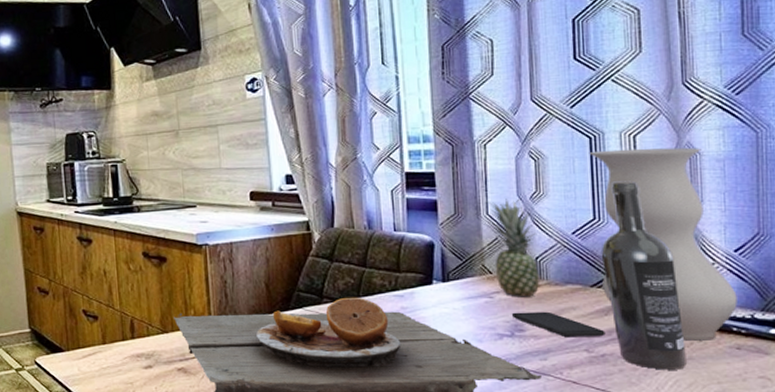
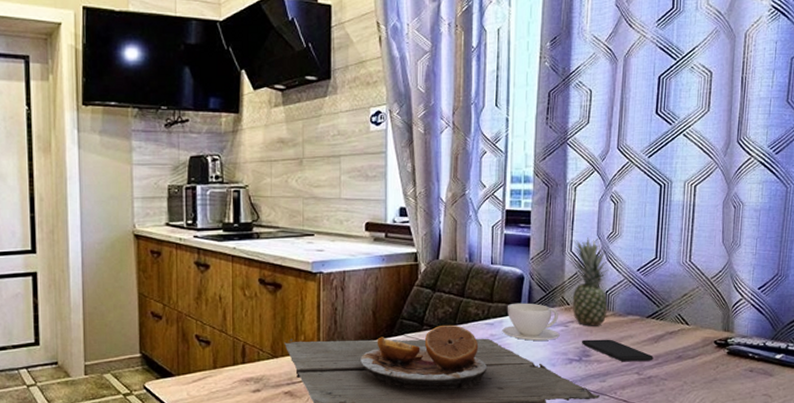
teacup: none [414,272,484,314] -> present [502,303,560,341]
vase: present [589,147,738,341] -> none [656,197,756,365]
wine bottle: present [601,182,688,370] -> none [657,226,713,390]

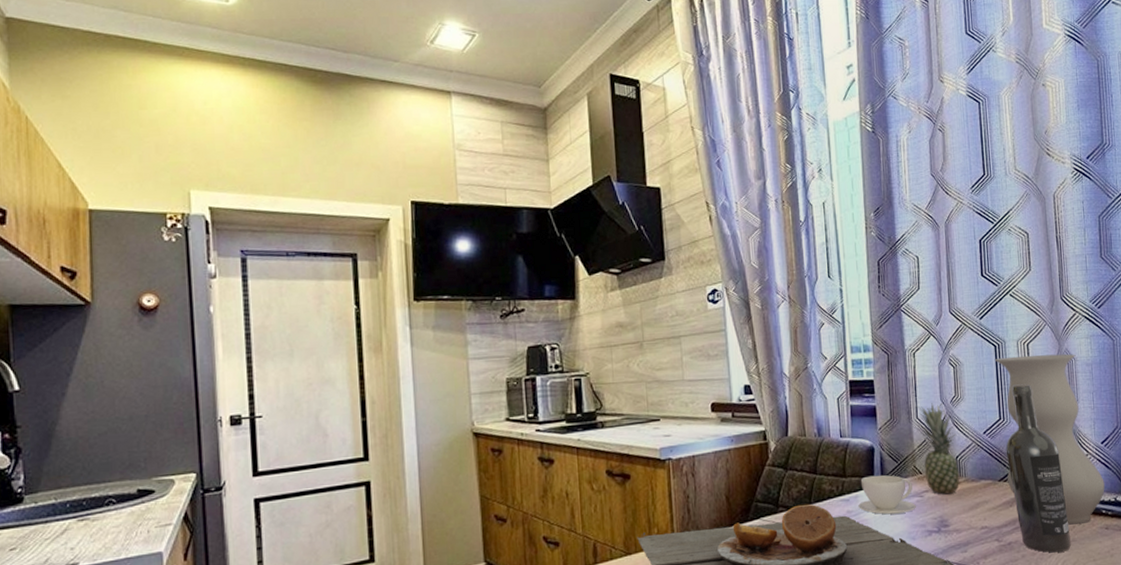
mobile phone: present [581,339,654,362] -> none [938,506,1011,530]
vase: none [656,197,756,365] -> present [994,353,1105,525]
wine bottle: none [657,226,713,390] -> present [1005,385,1072,553]

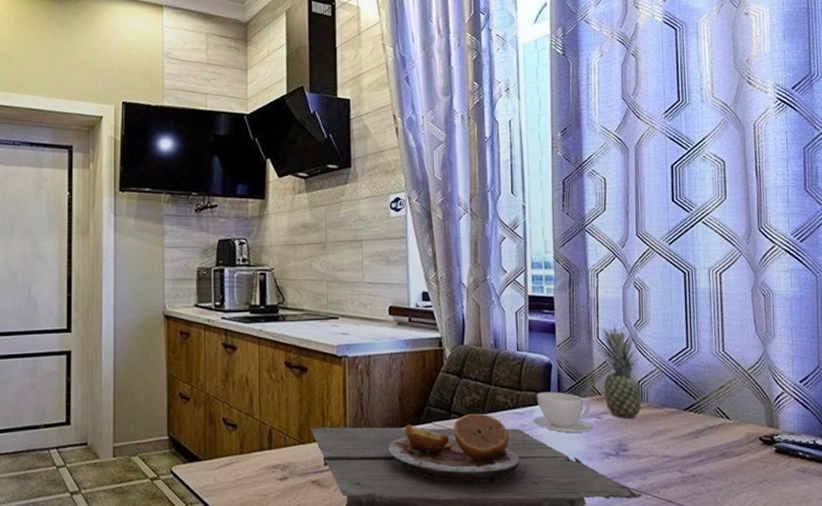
vase: present [994,353,1105,525] -> none [683,285,803,464]
wine bottle: present [1005,385,1072,553] -> none [692,315,763,491]

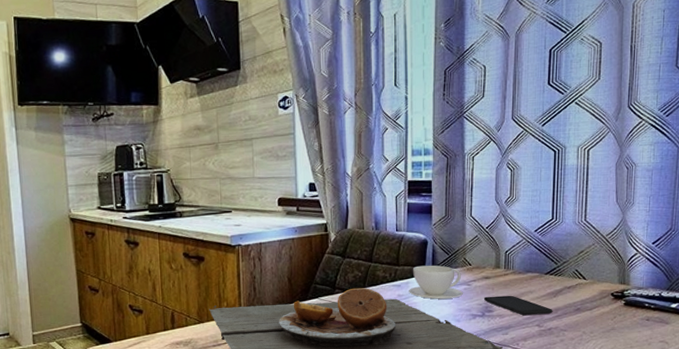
fruit: present [597,325,642,418] -> none [471,203,508,284]
mobile phone: none [616,432,696,458] -> present [483,295,553,316]

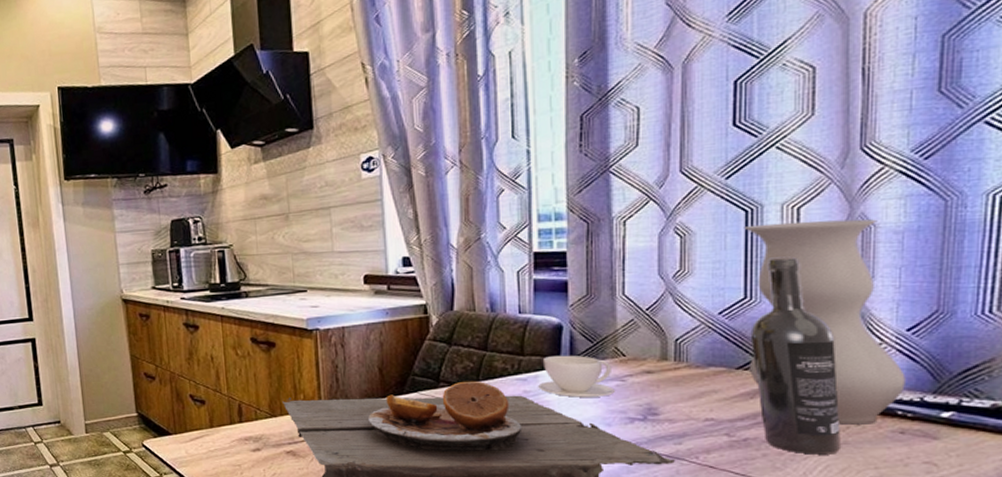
mobile phone: present [483,295,553,316] -> none [644,395,750,422]
vase: none [553,159,651,315] -> present [744,219,906,425]
wine bottle: none [555,188,611,339] -> present [750,257,842,455]

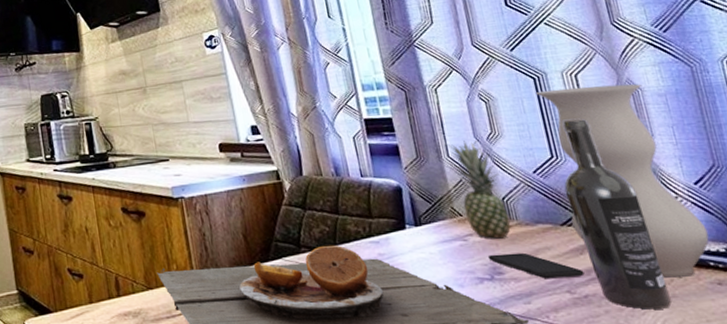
teacup: present [538,355,615,398] -> none [390,216,460,259]
fruit: none [623,278,679,380] -> present [445,141,512,239]
mobile phone: none [644,395,750,422] -> present [487,252,585,279]

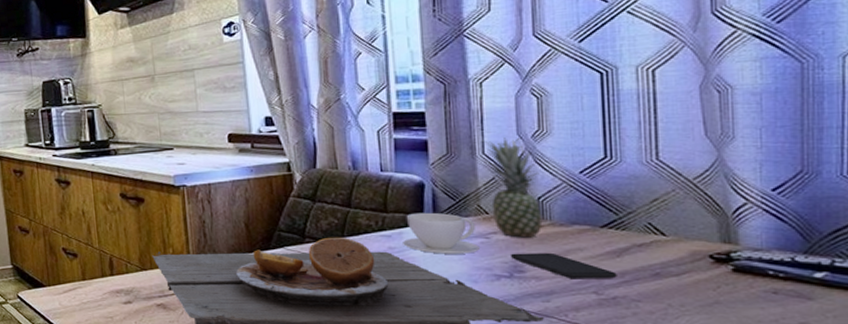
teacup: none [390,216,460,259] -> present [403,212,480,254]
vase: present [535,84,709,278] -> none [600,80,775,284]
wine bottle: present [562,119,673,310] -> none [612,118,714,314]

